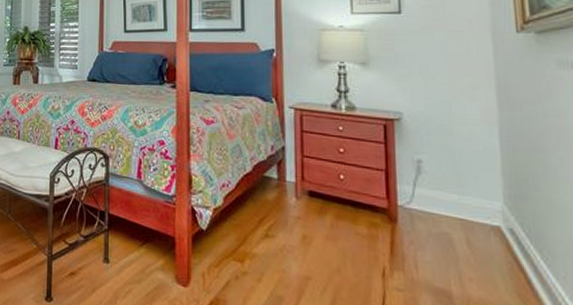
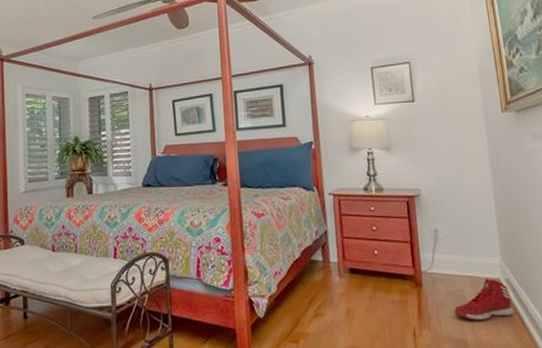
sneaker: none [437,224,518,273] -> present [454,278,514,321]

